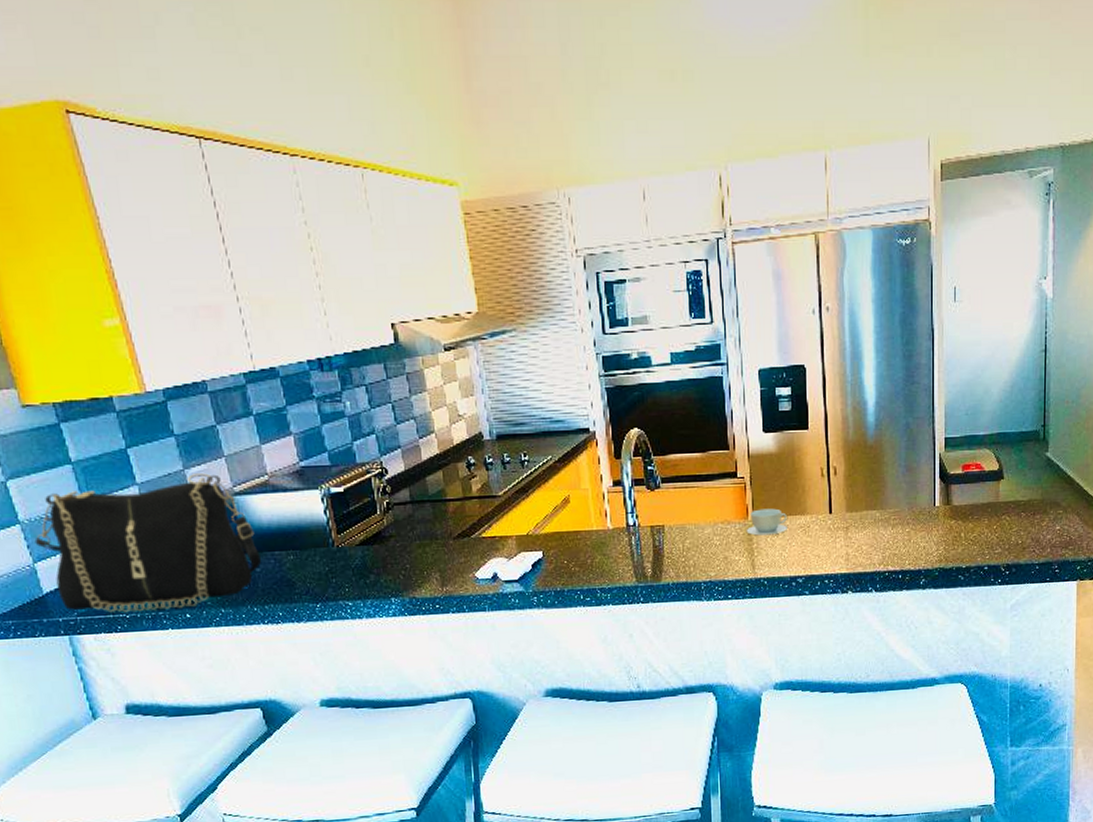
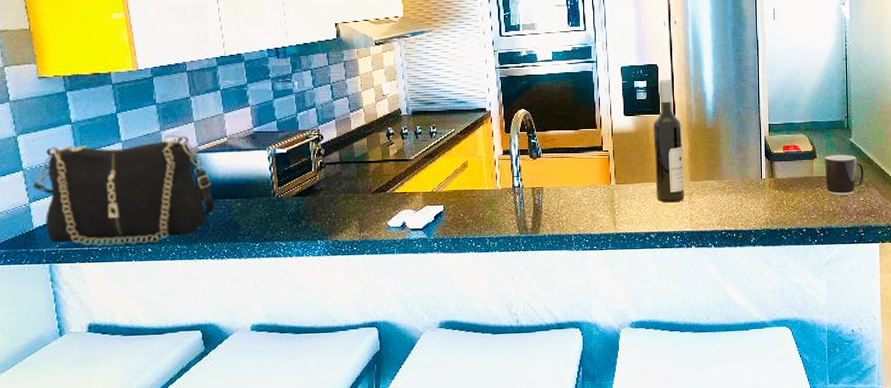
teacup: present [746,508,789,536] -> none [609,176,644,198]
bottle: none [799,383,839,540] -> present [653,79,685,203]
mug: none [1013,473,1063,525] -> present [824,155,865,196]

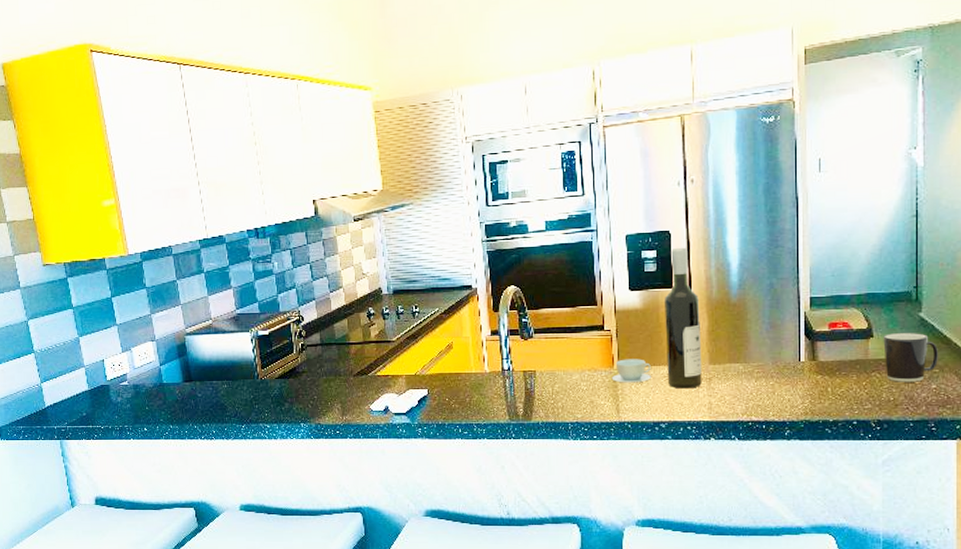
handbag: present [33,135,215,246] -> none [43,317,203,425]
teacup: none [609,176,644,198] -> present [611,359,652,383]

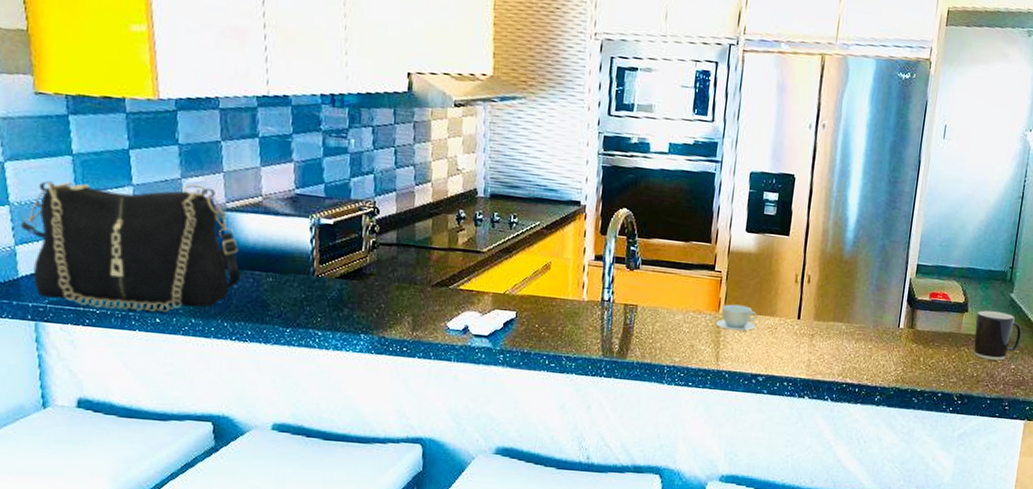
handbag: none [43,317,203,425] -> present [20,181,241,312]
bottle: present [664,247,702,389] -> none [770,193,813,343]

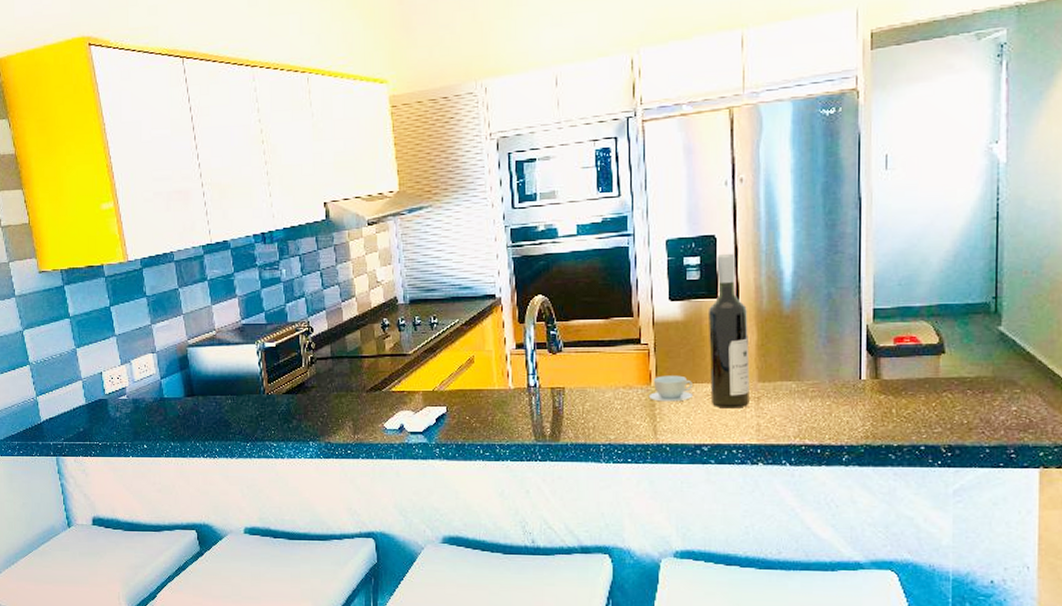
handbag: present [20,181,241,312] -> none [39,328,206,441]
bottle: none [770,193,813,343] -> present [707,253,750,409]
mug: present [973,310,1022,361] -> none [956,349,1021,404]

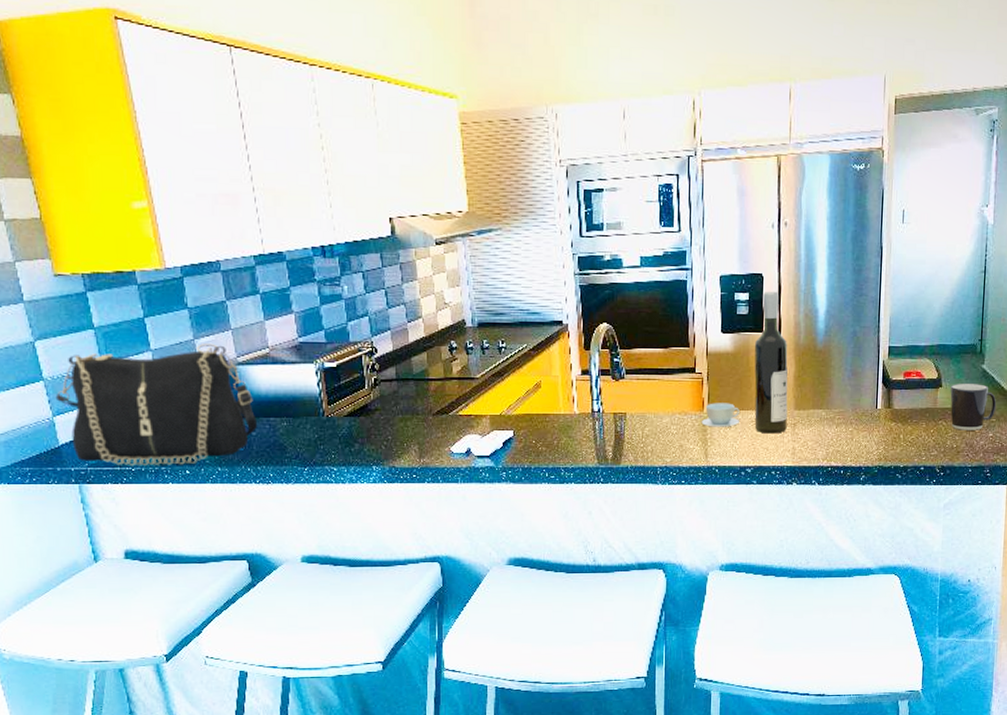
handbag: none [39,328,206,441] -> present [55,344,258,466]
mug: none [956,349,1021,404] -> present [950,384,997,430]

